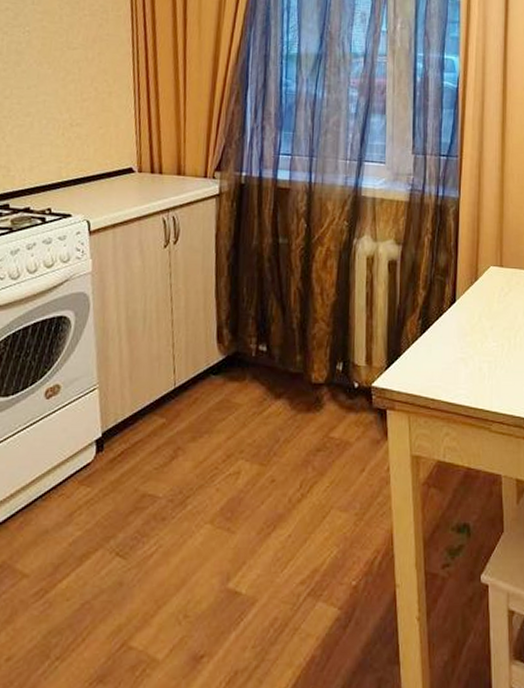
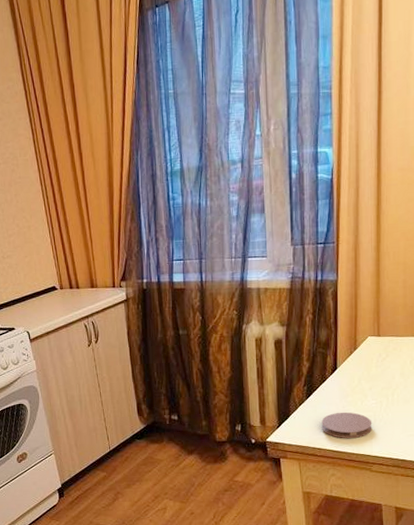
coaster: none [436,354,493,389] -> present [322,412,372,439]

